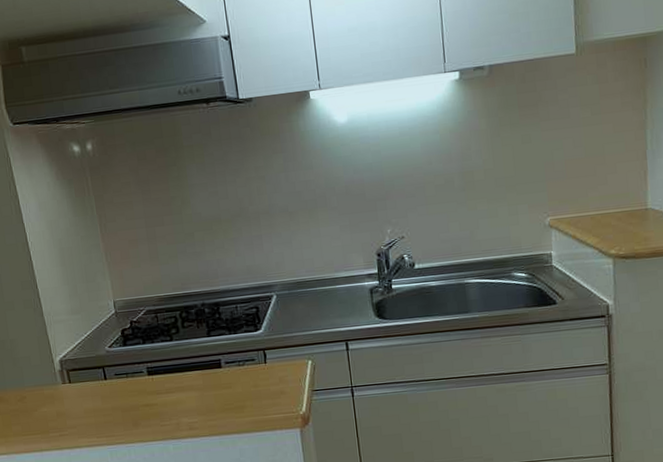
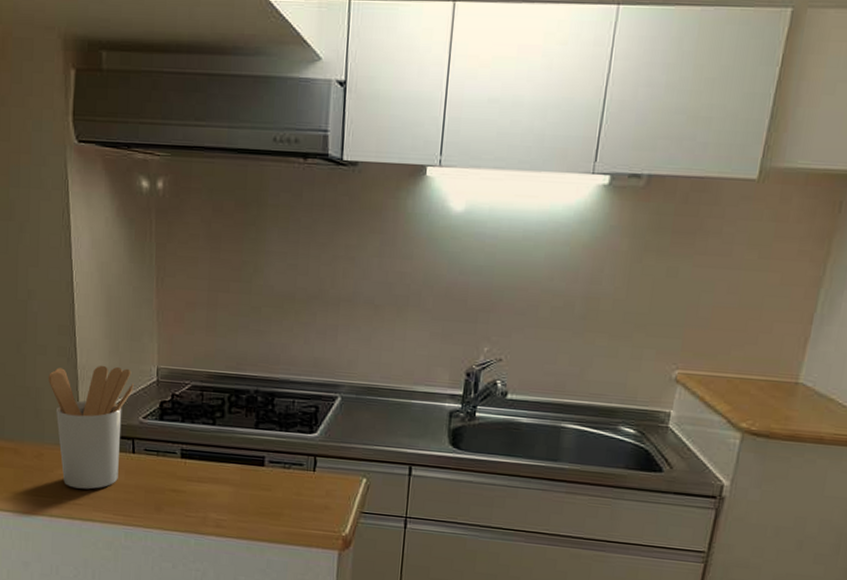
utensil holder: none [19,307,96,422] -> present [48,365,134,490]

